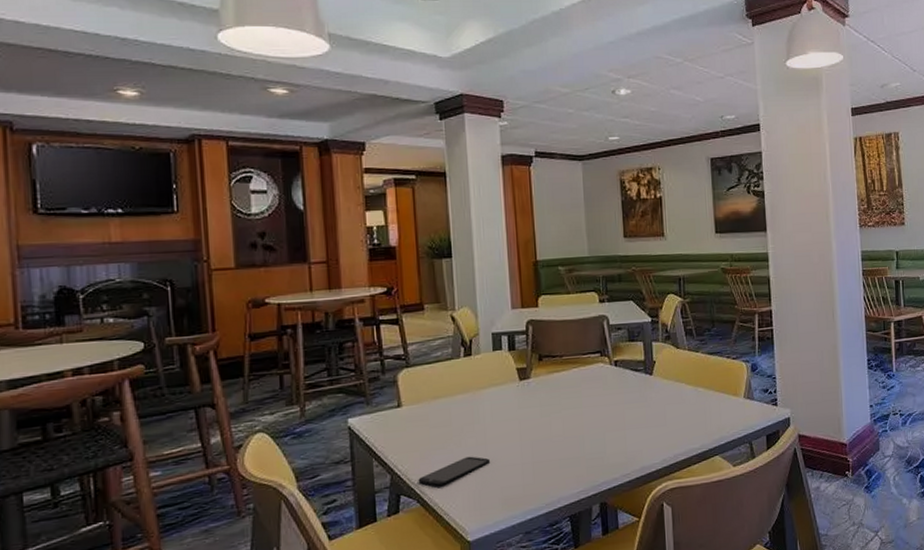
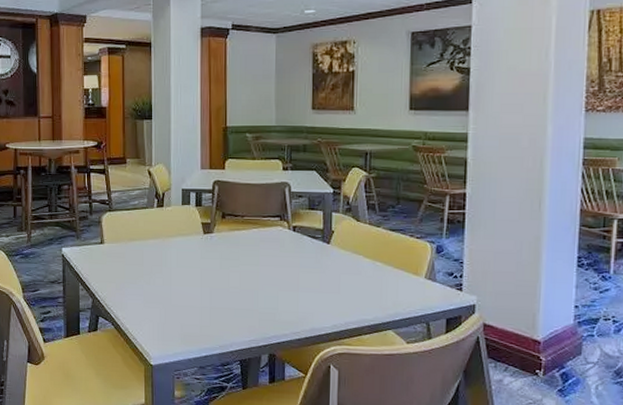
smartphone: present [418,456,491,486] -> none [114,293,174,314]

